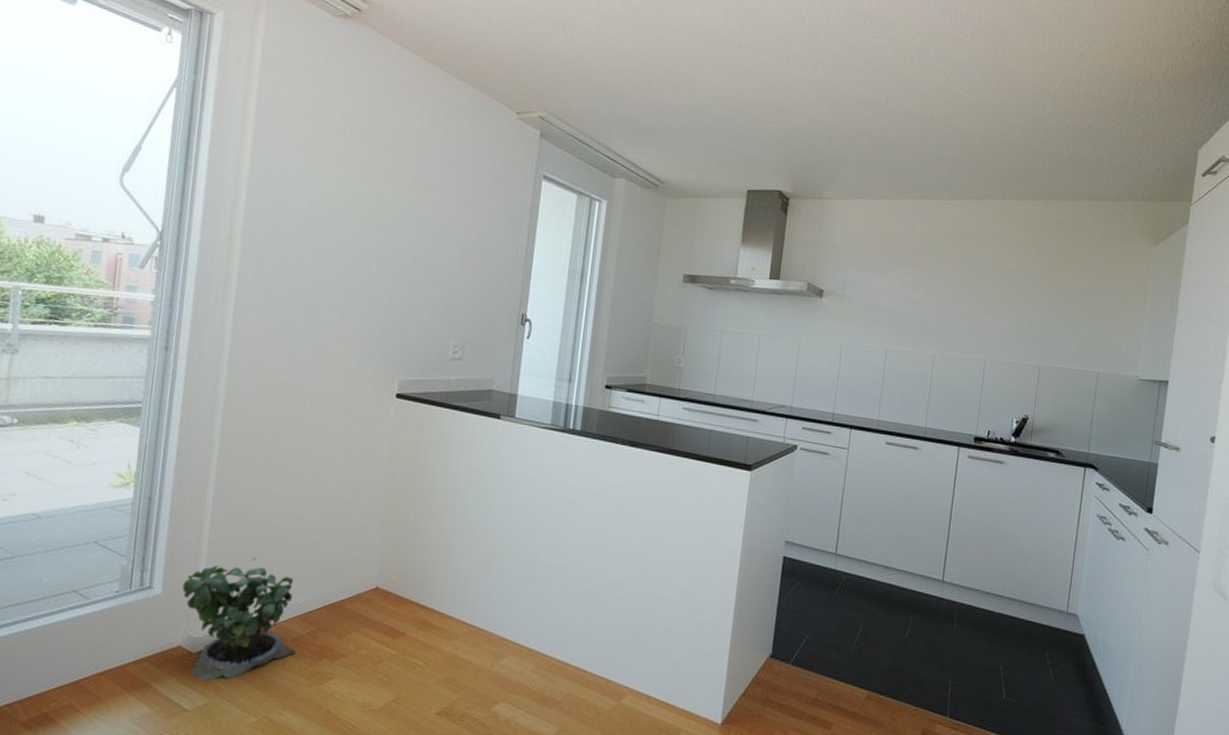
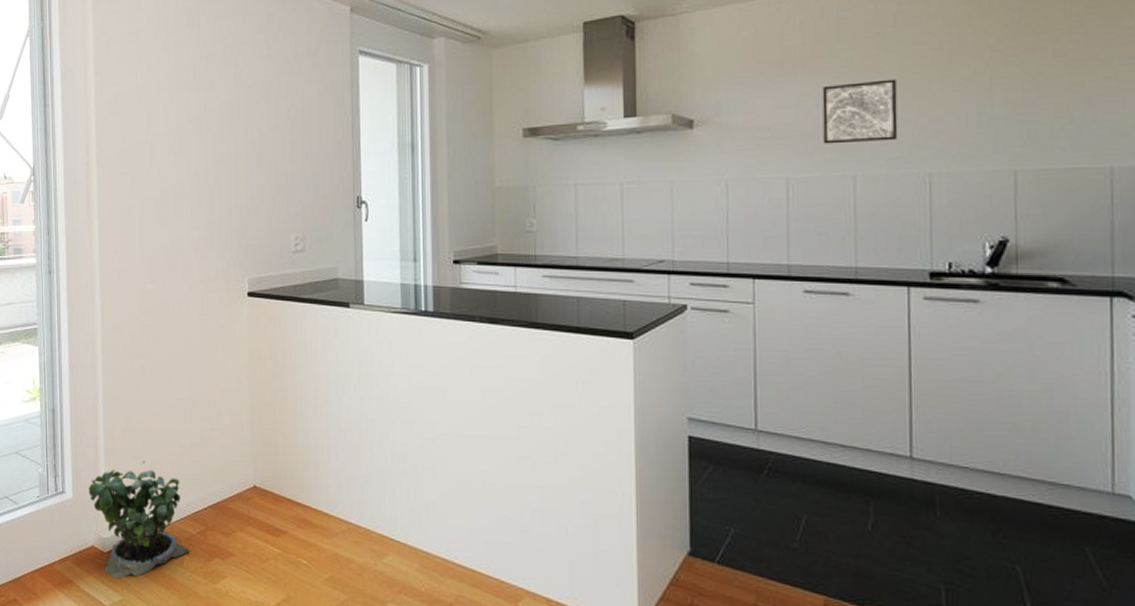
wall art: none [916,279,973,331] -> present [822,79,898,144]

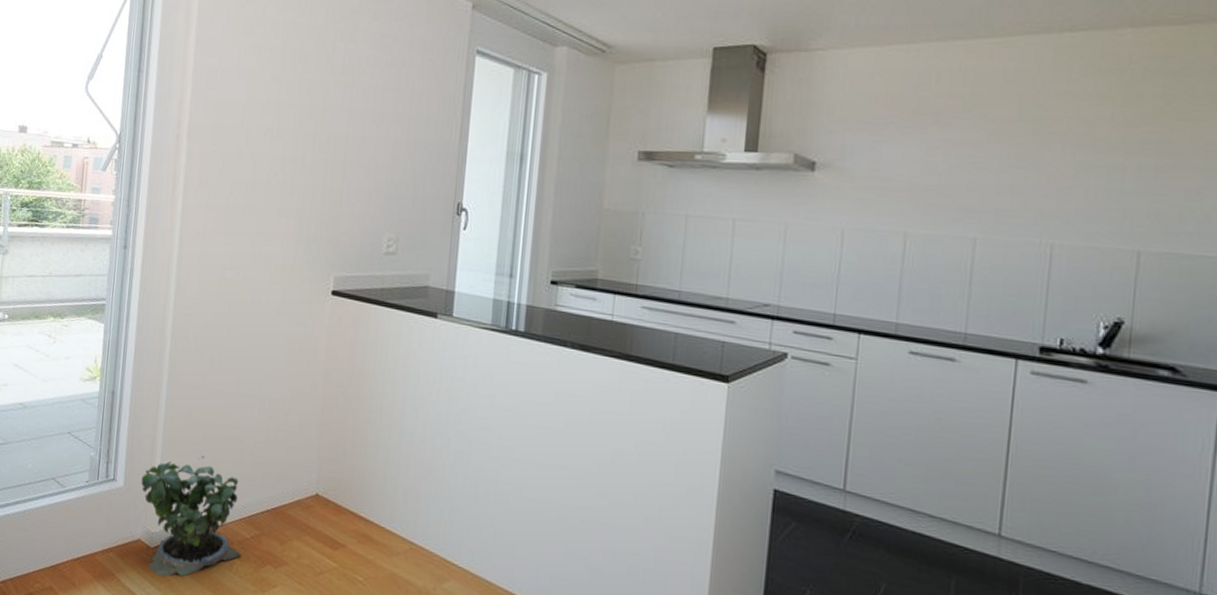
wall art: present [822,79,898,144] -> none [947,142,1029,207]

